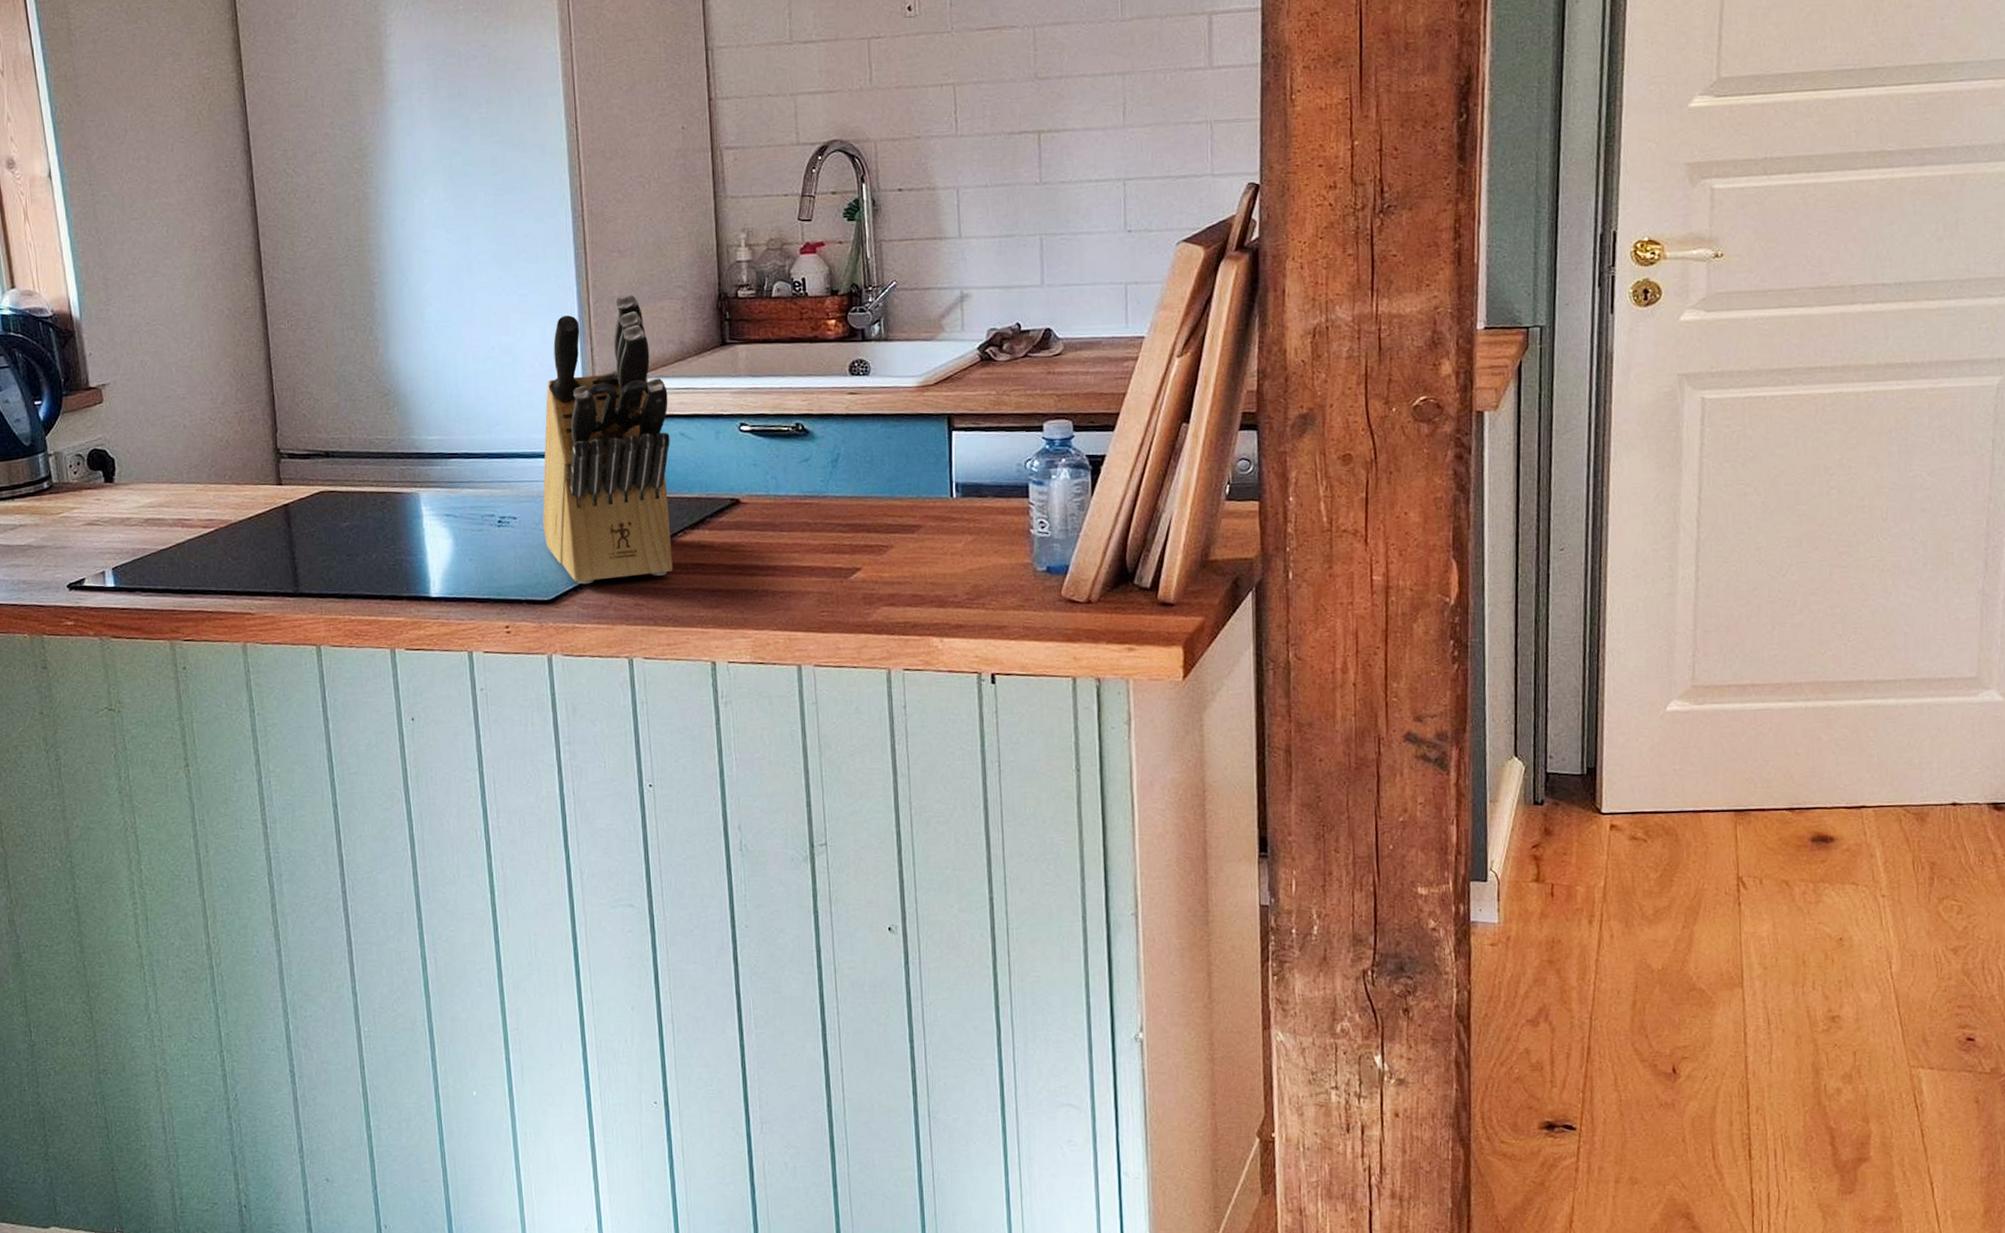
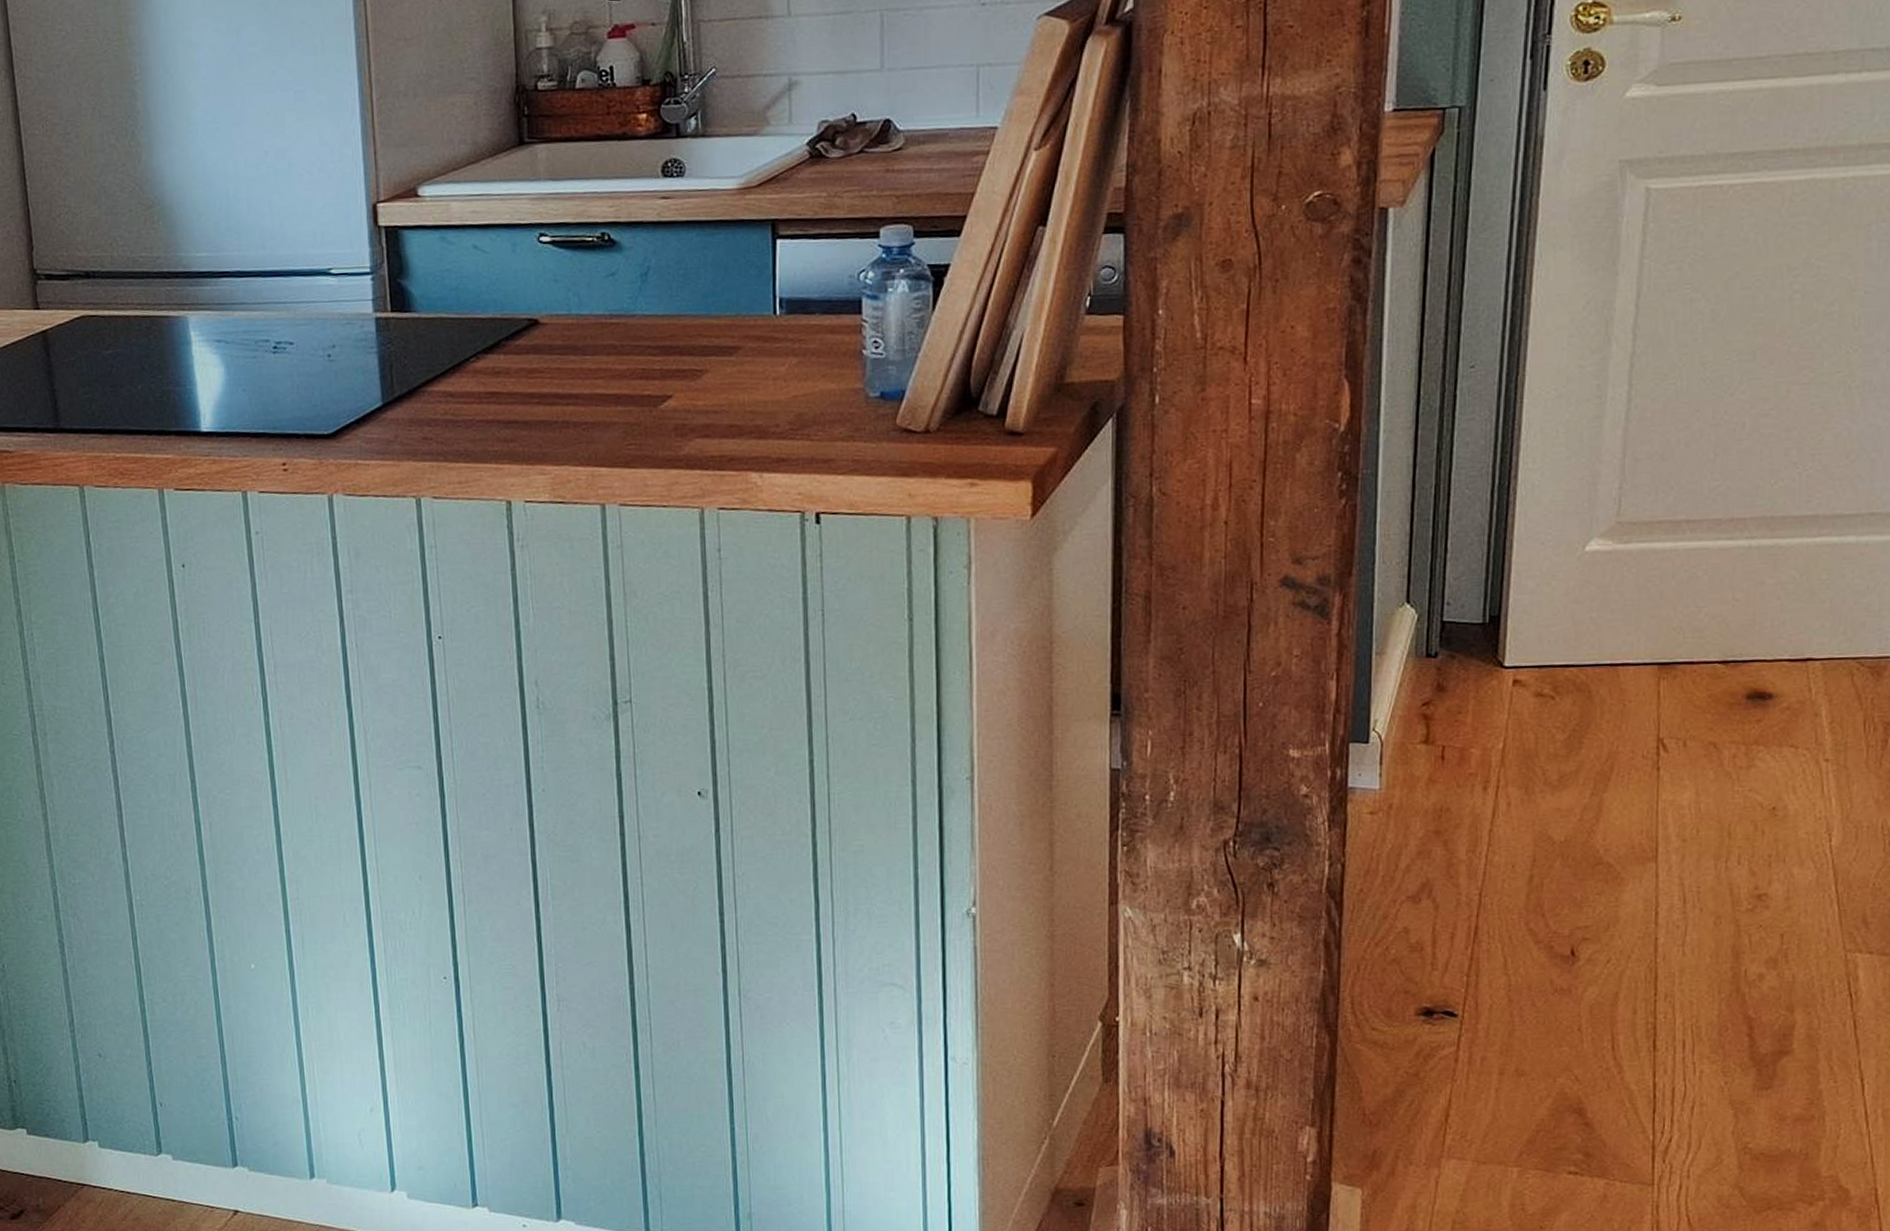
knife block: present [542,293,673,585] -> none [322,87,465,417]

